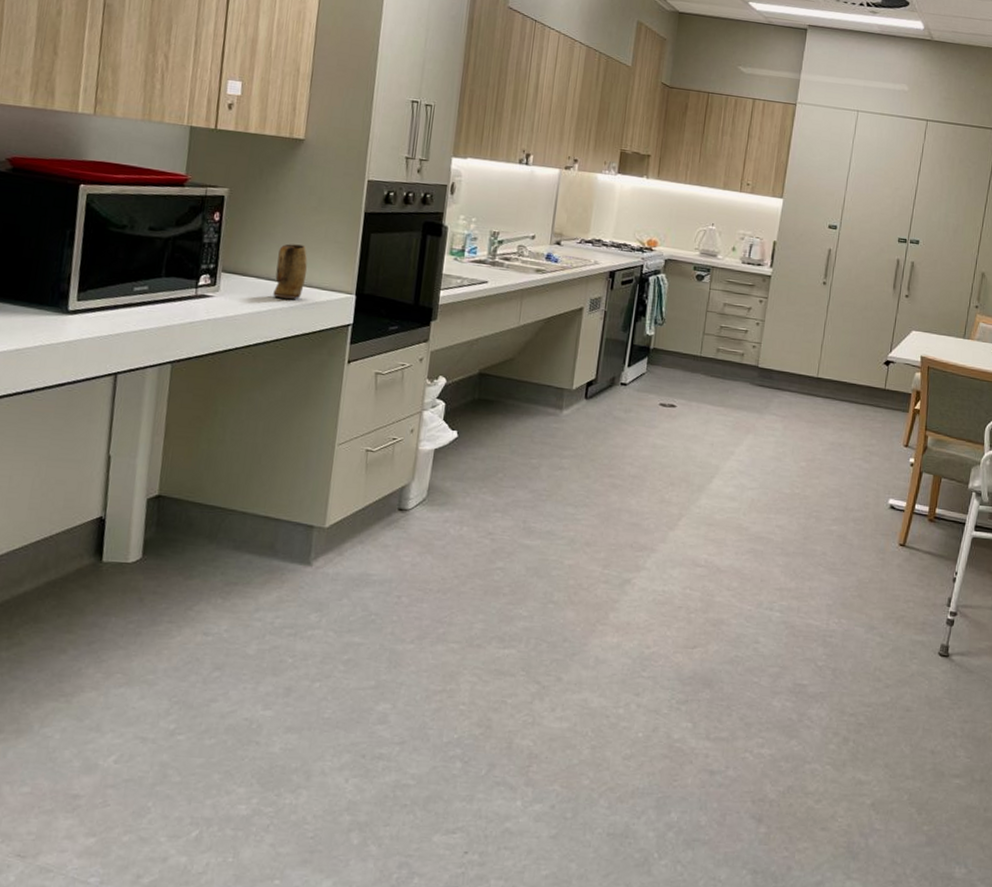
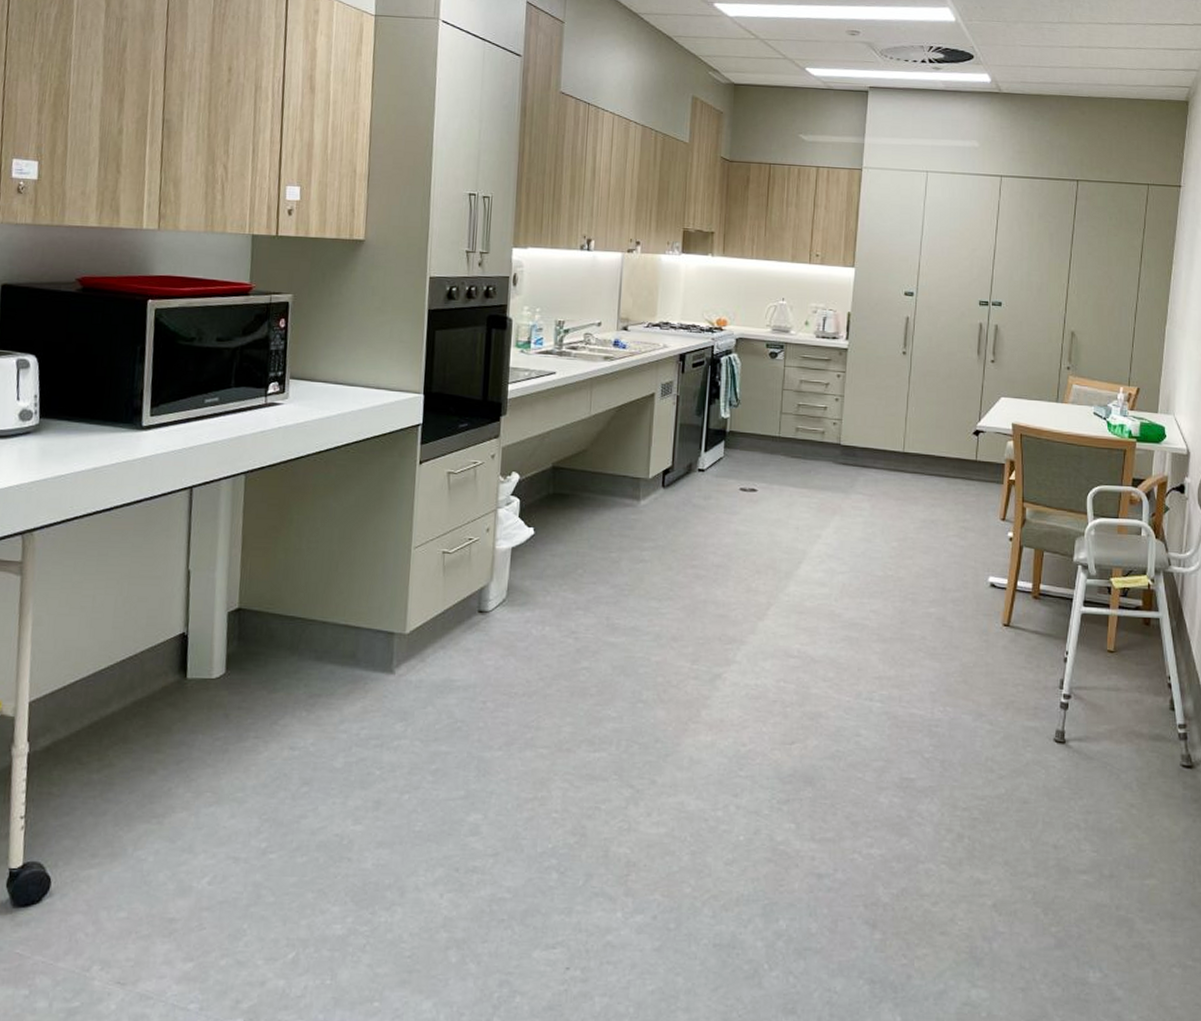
mug: present [273,243,308,300] -> none [341,346,374,403]

